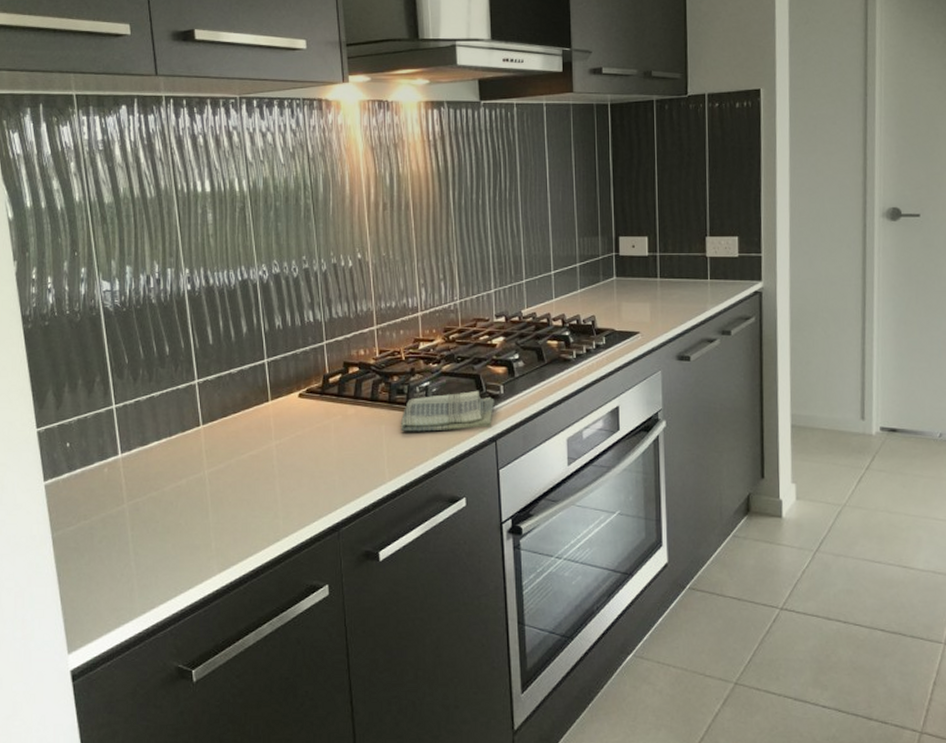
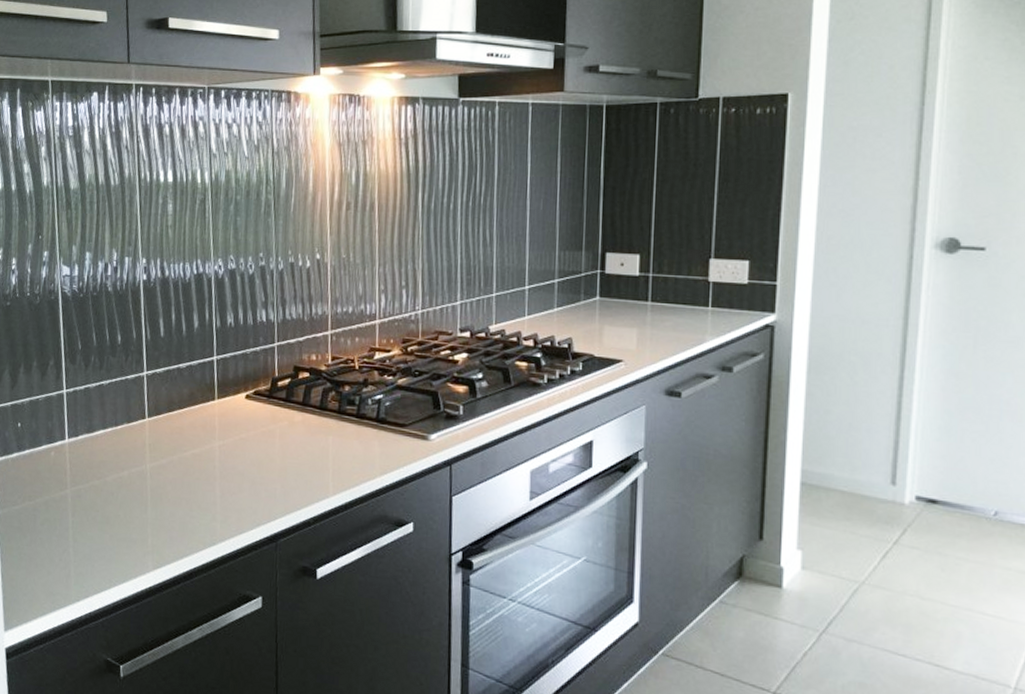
dish towel: present [400,390,495,432] -> none [348,408,453,450]

